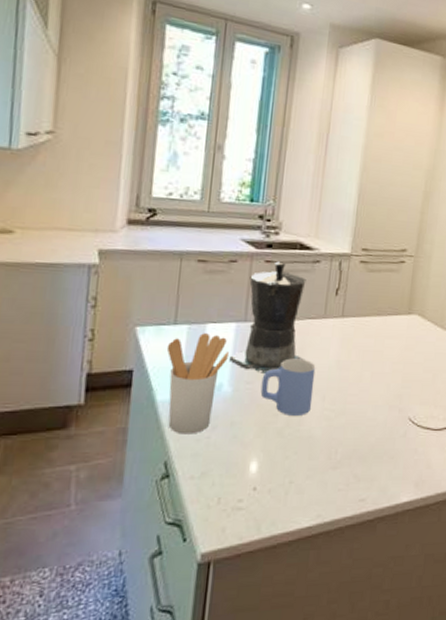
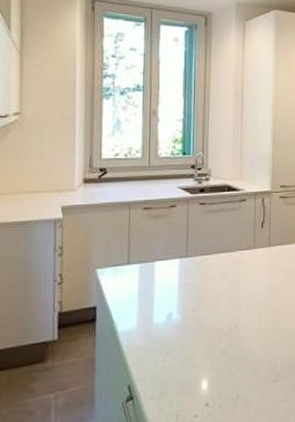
utensil holder: present [166,333,229,435] -> none [123,270,175,360]
coffee maker: present [229,261,306,373] -> none [176,203,241,301]
mug: present [260,358,316,415] -> none [205,285,250,337]

